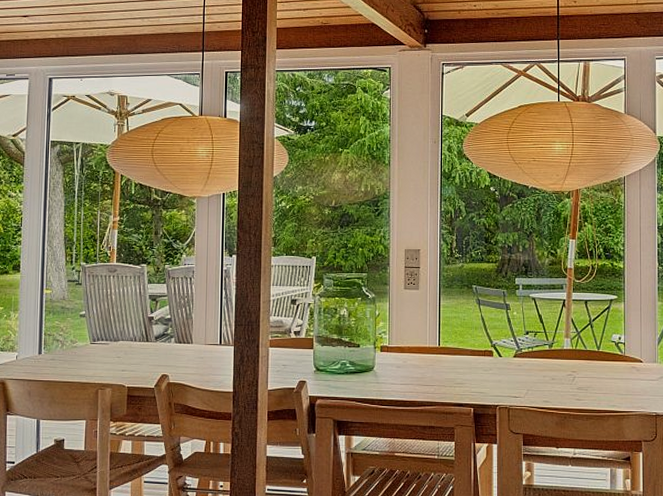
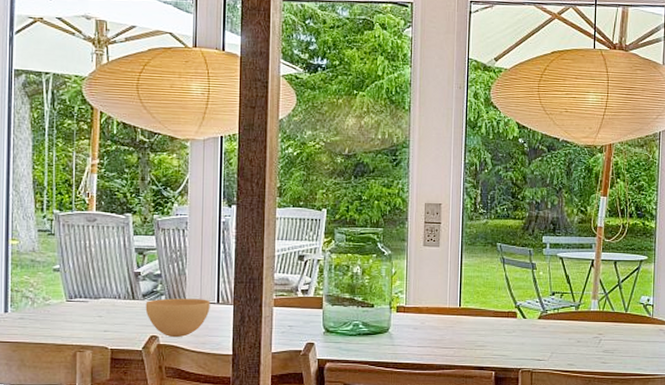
bowl: none [157,340,214,377] -> present [145,298,210,338]

